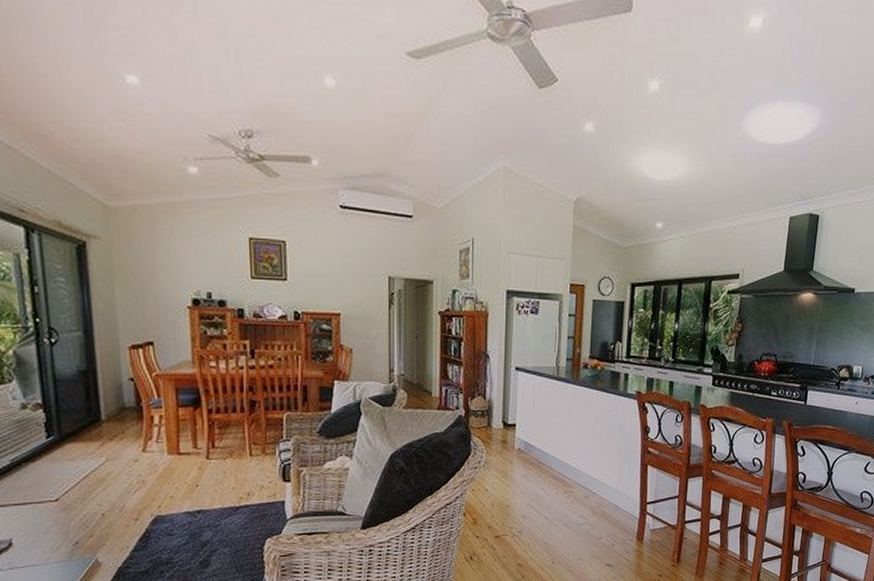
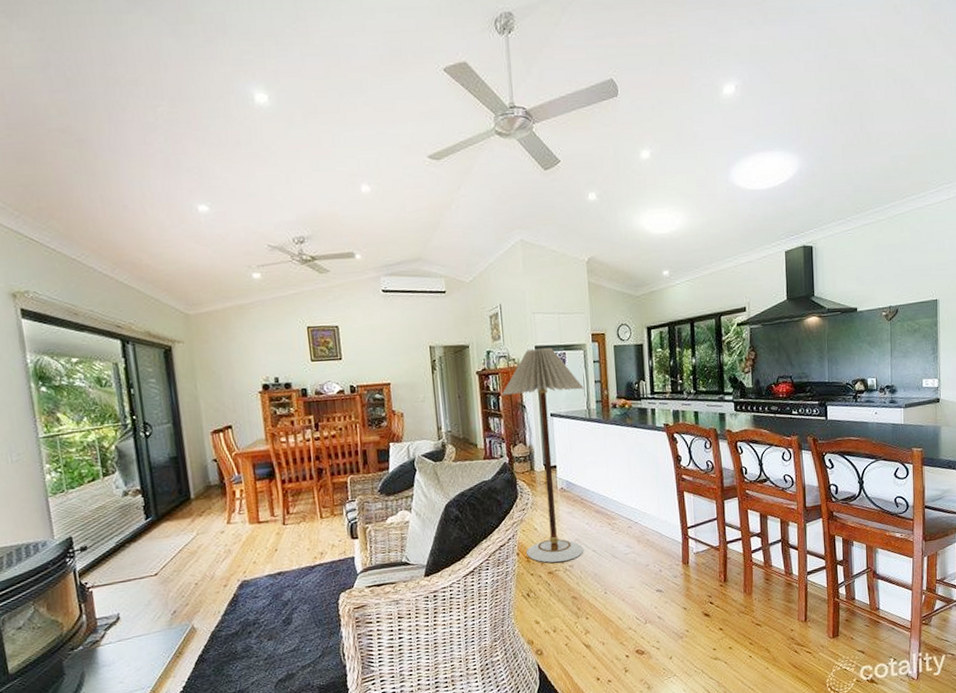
floor lamp: none [464,293,555,527] -> present [501,347,584,563]

